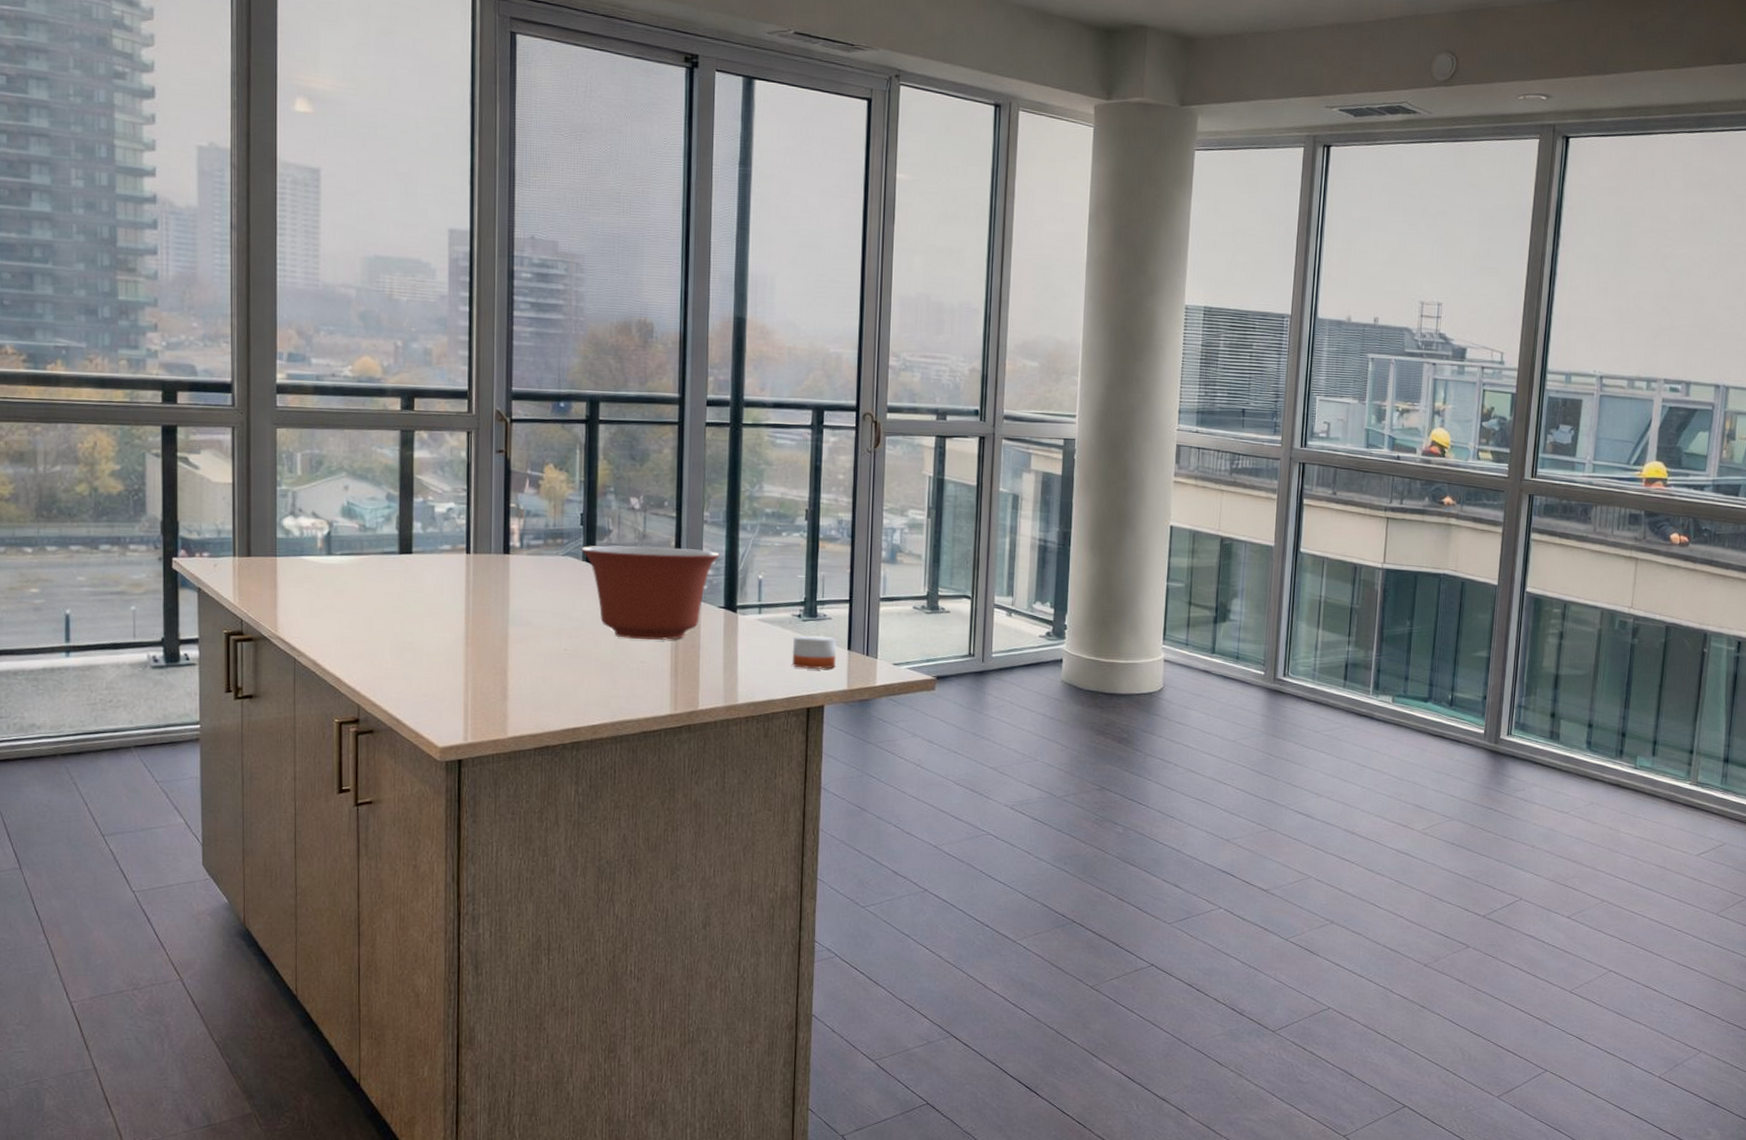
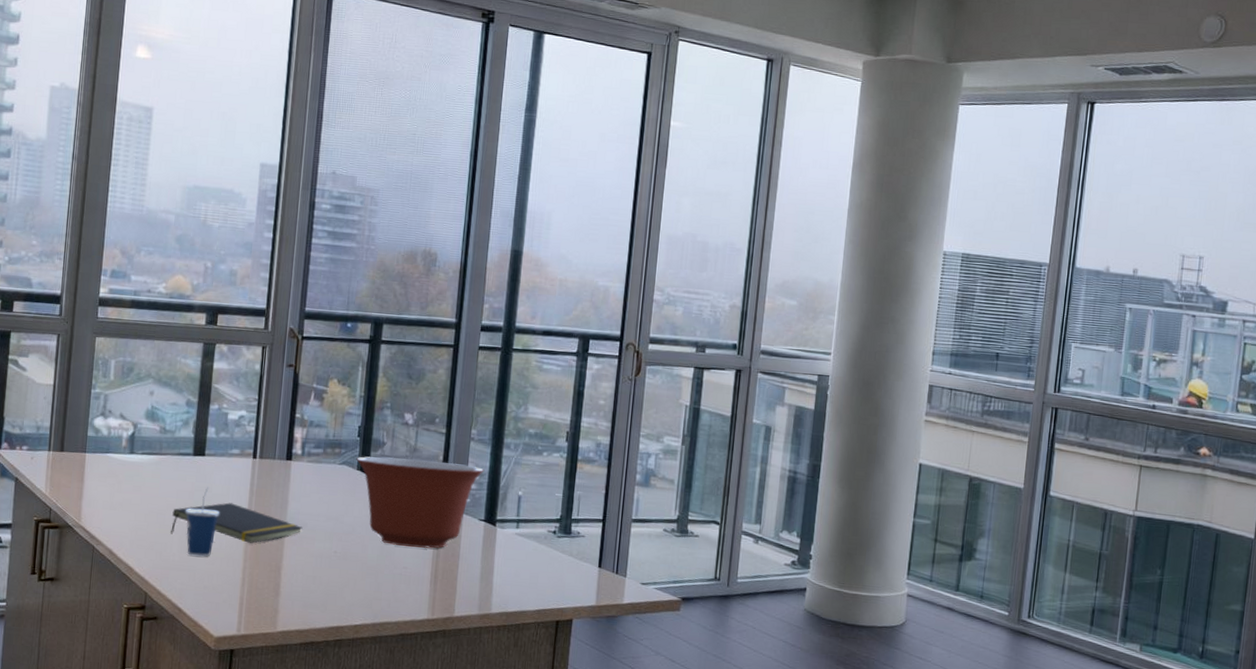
notepad: none [381,603,528,645] -> present [170,502,303,544]
cup: none [396,587,433,663] -> present [186,487,219,557]
candle: present [792,634,837,670] -> none [544,551,589,585]

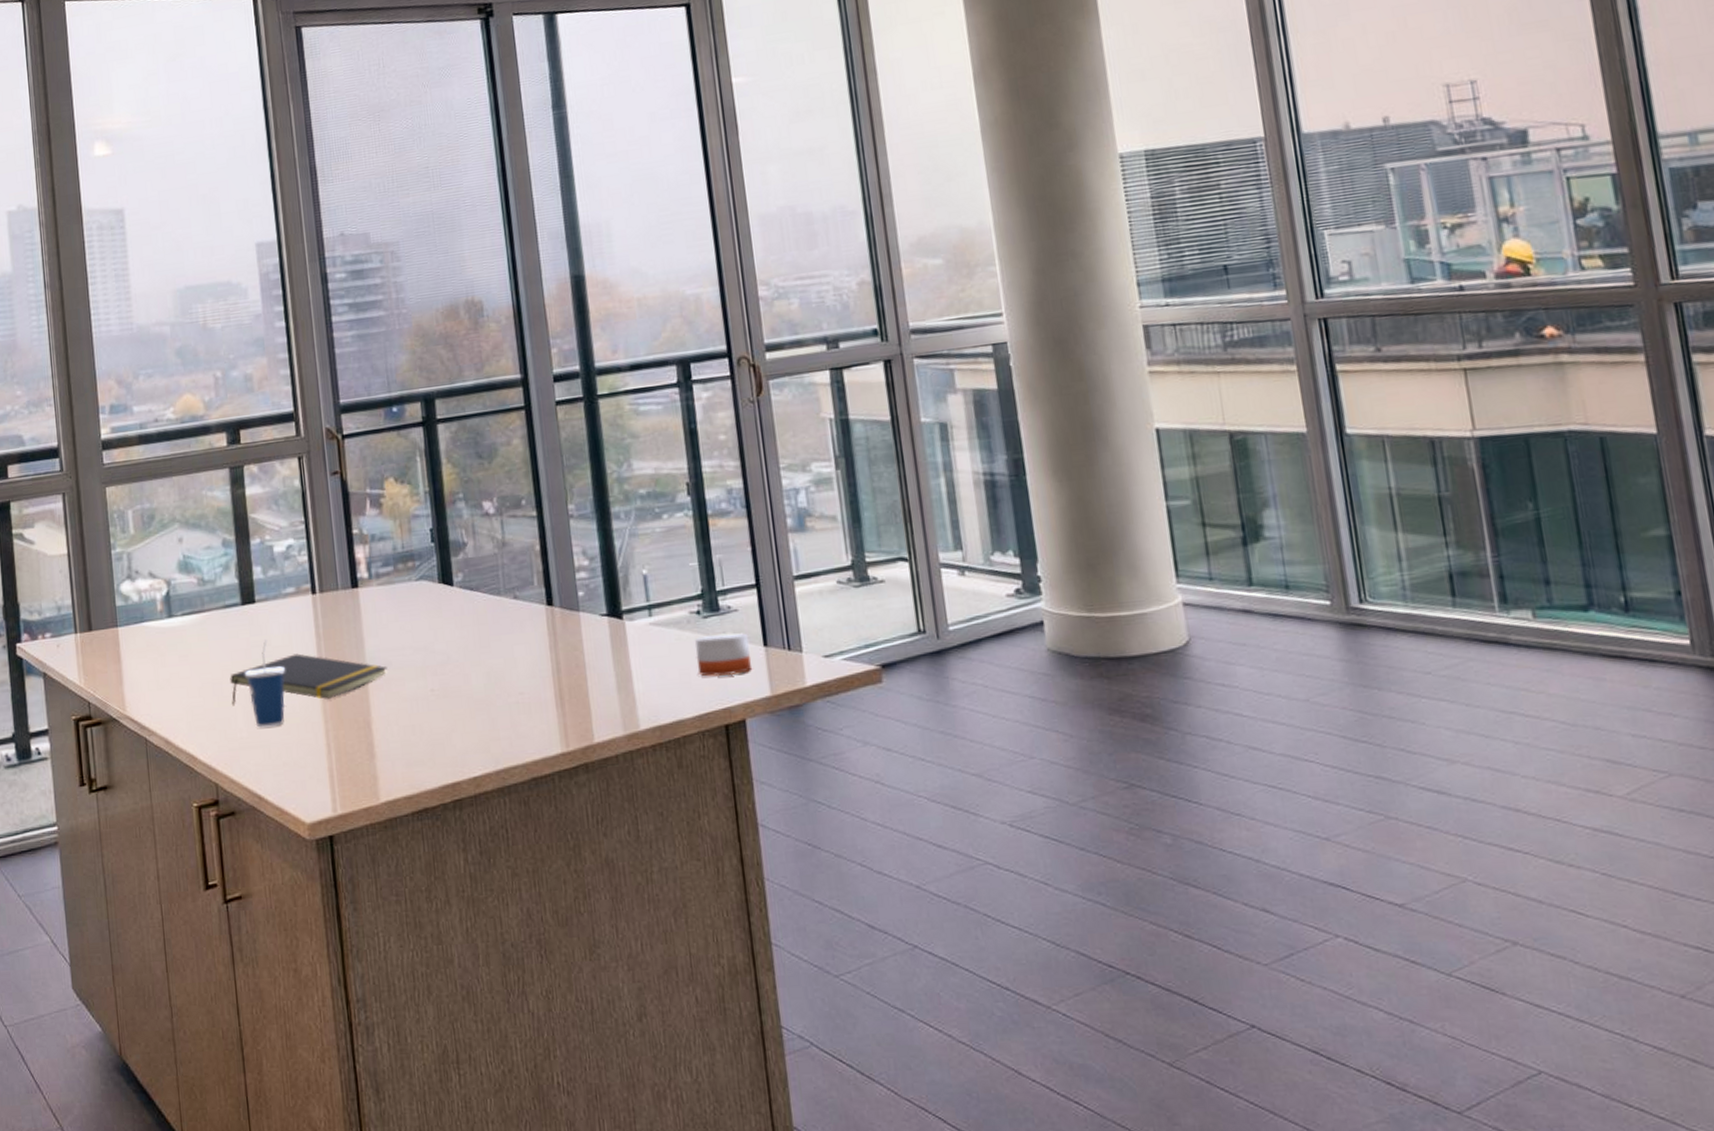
mixing bowl: present [356,456,485,549] -> none [435,549,594,668]
candle: none [544,551,589,585] -> present [694,632,752,677]

